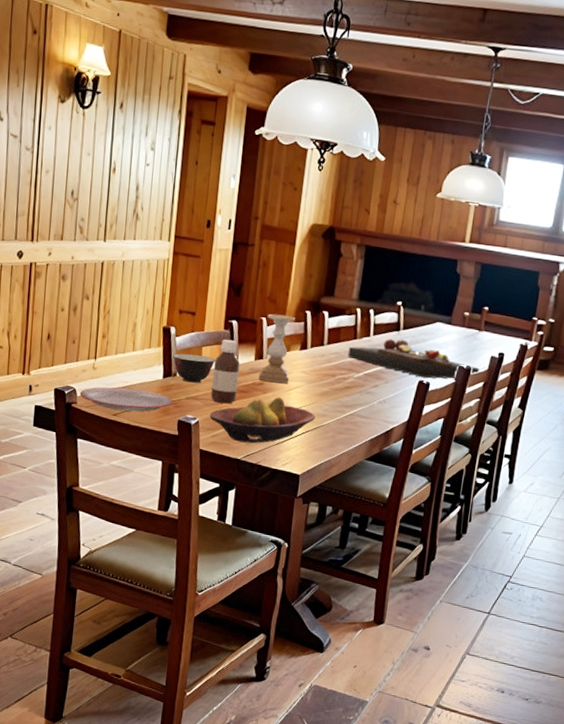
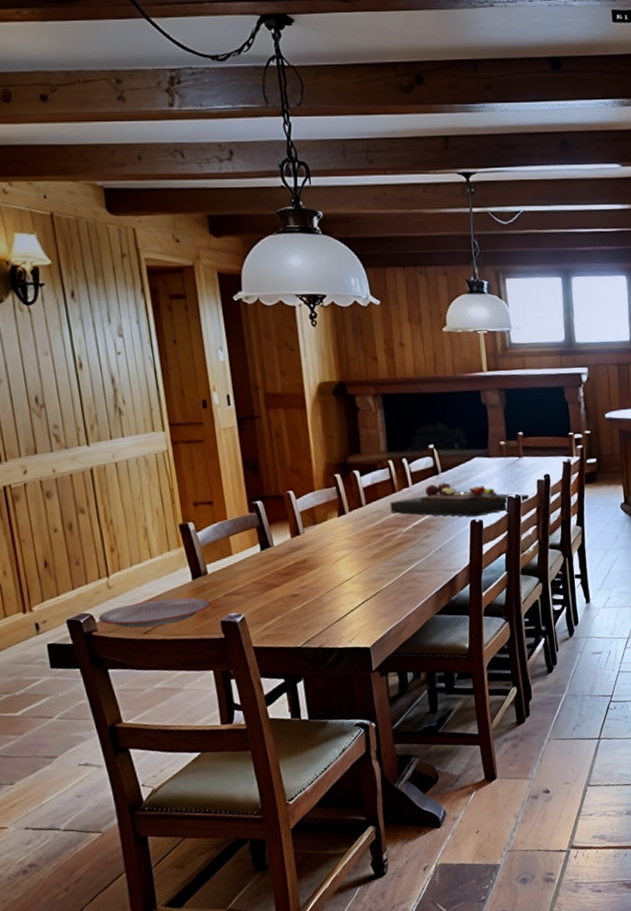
soup bowl: present [172,353,215,383] -> none [198,545,248,579]
fruit bowl: present [209,397,316,444] -> none [255,571,373,629]
bottle: present [210,339,240,404] -> none [246,522,281,593]
candle holder: present [258,313,295,383] -> none [294,483,335,558]

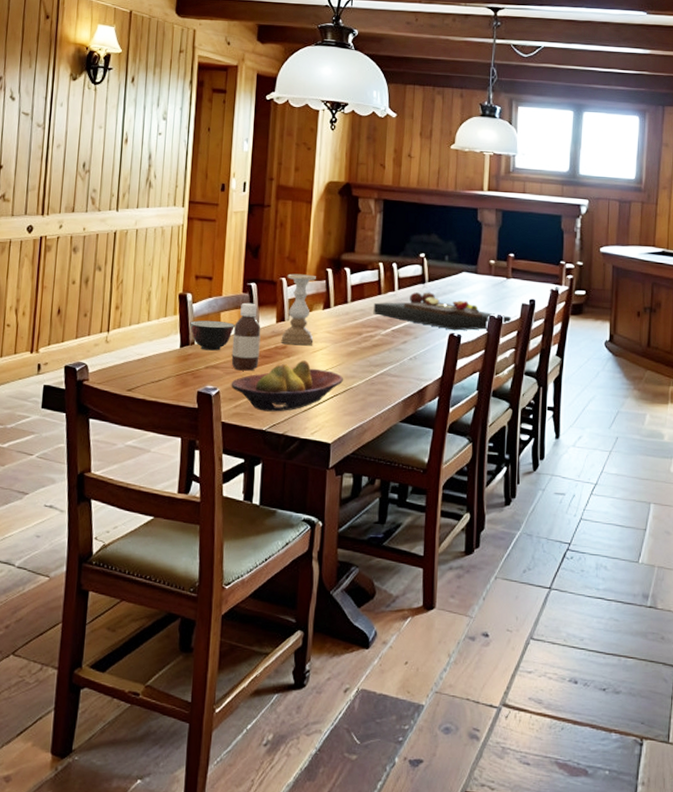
plate: present [98,597,211,628] -> none [91,360,192,386]
soup bowl: none [198,545,248,579] -> present [190,320,235,351]
bottle: none [246,522,281,593] -> present [231,302,261,371]
fruit bowl: none [255,571,373,629] -> present [231,360,344,412]
candle holder: none [294,483,335,558] -> present [281,273,316,345]

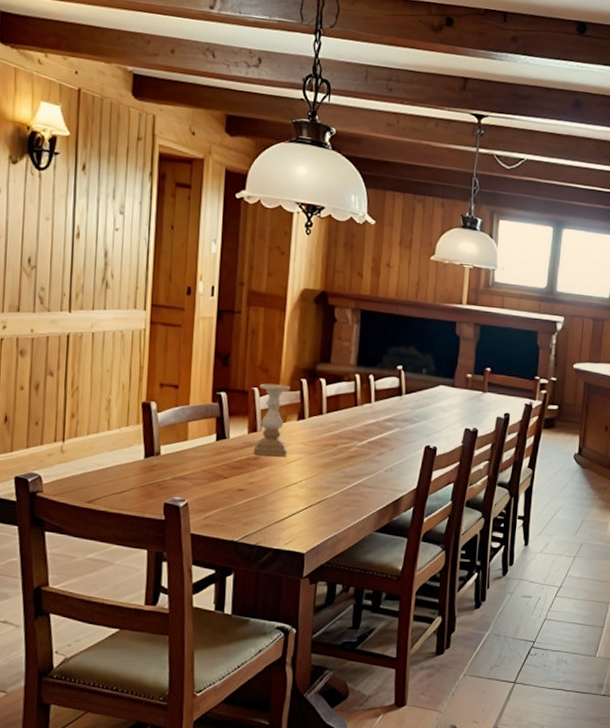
soup bowl: present [190,320,235,351] -> none [154,430,204,462]
bottle: present [231,302,261,371] -> none [200,412,232,482]
fruit bowl: present [231,360,344,412] -> none [200,471,319,523]
cutting board: present [373,292,512,331] -> none [349,404,487,443]

